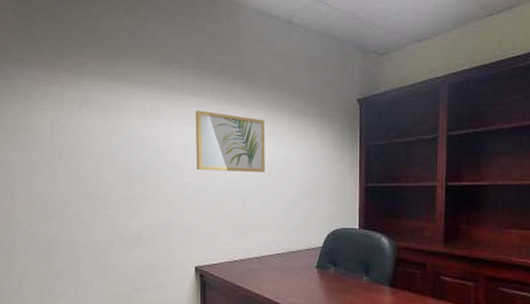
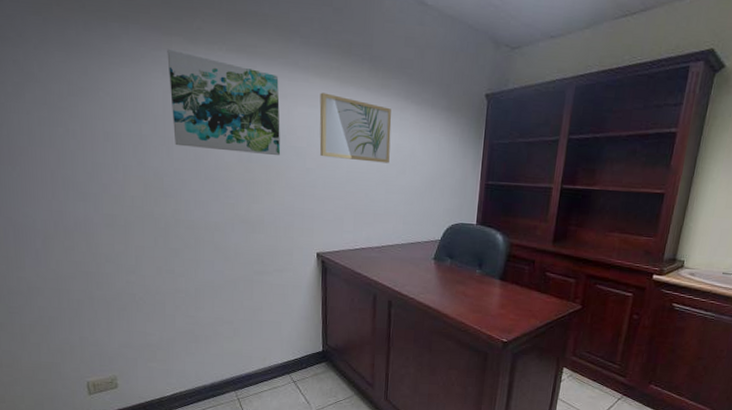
wall art: none [56,83,159,173] -> present [167,48,281,156]

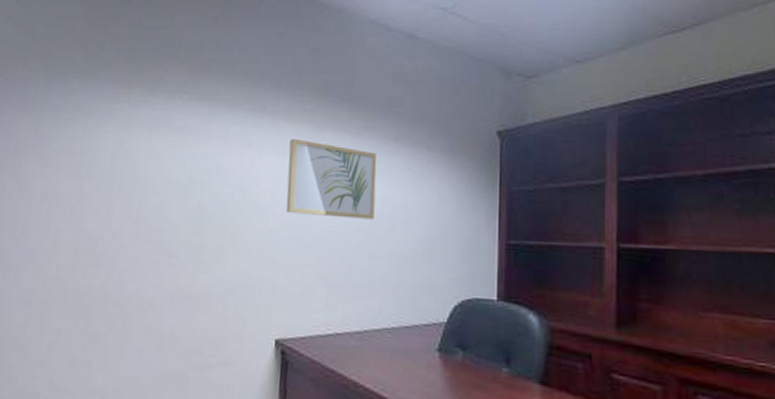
wall art: present [167,48,281,156] -> none [117,101,243,214]

